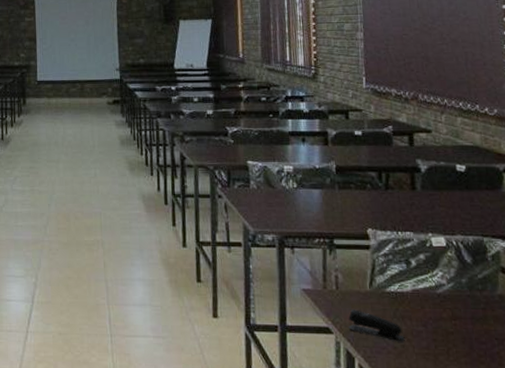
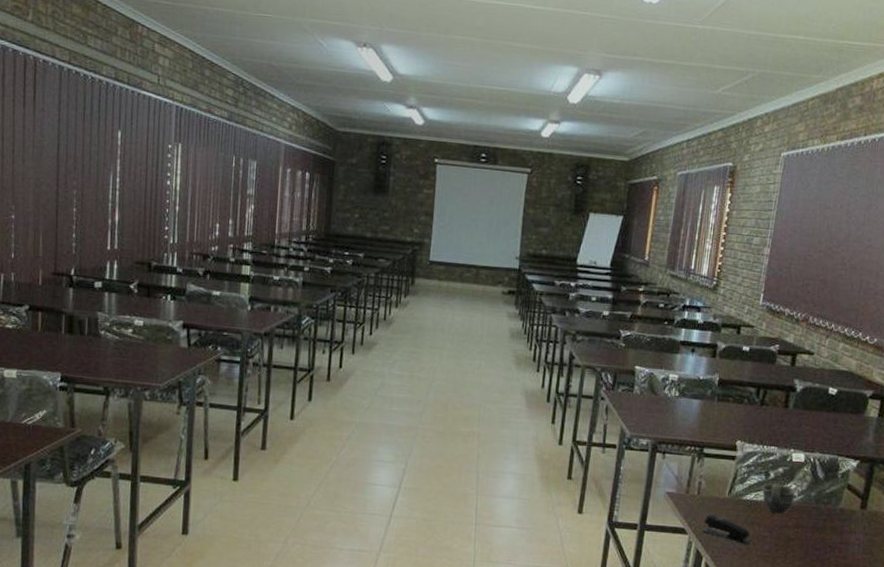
cup: none [404,272,444,305] -> present [761,483,796,514]

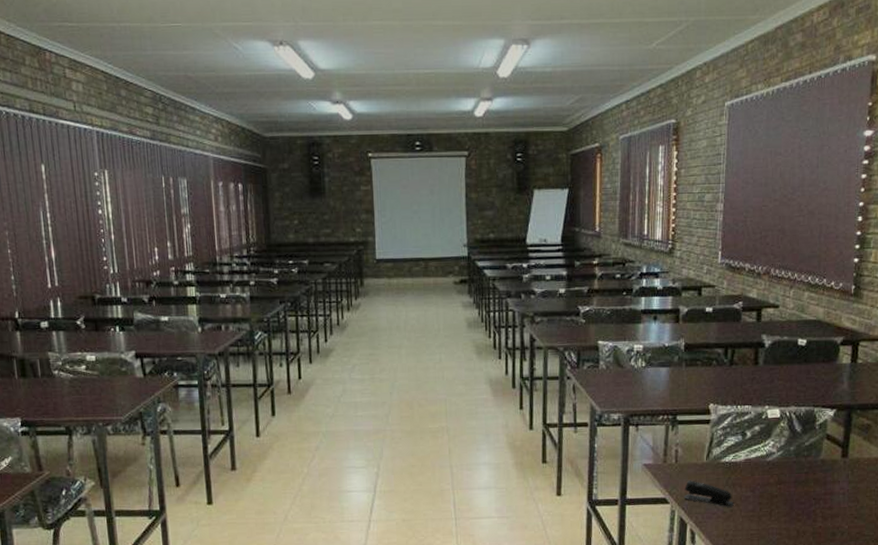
cup: present [761,483,796,514] -> none [739,442,775,473]

